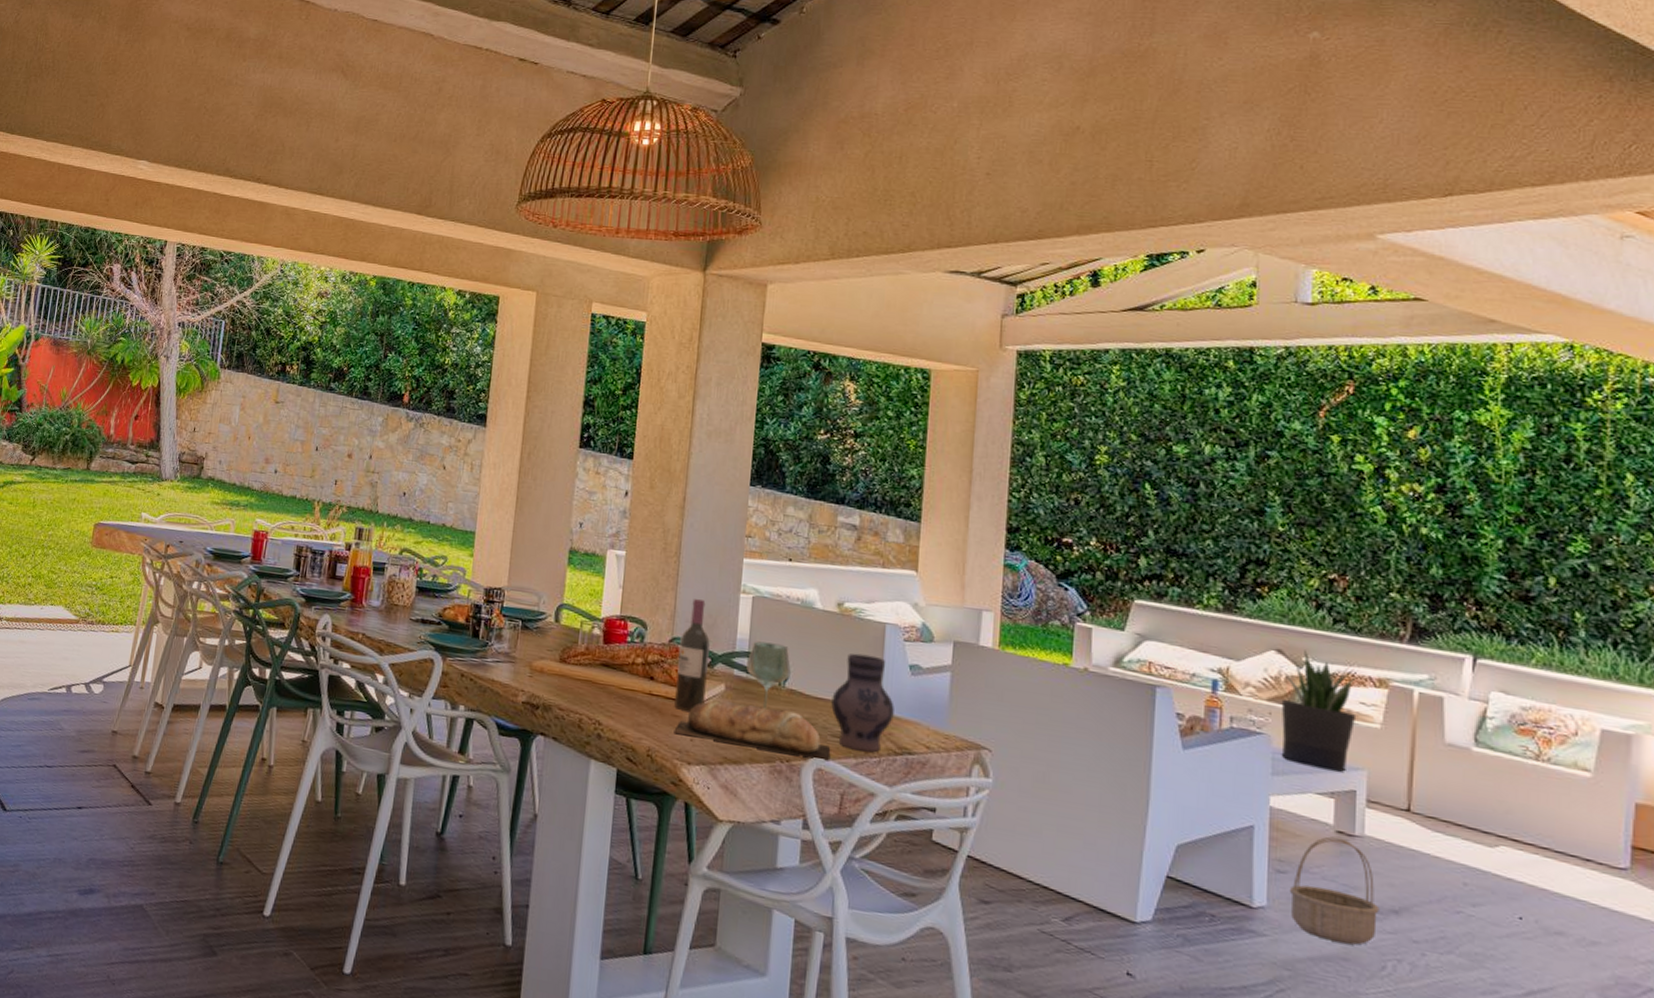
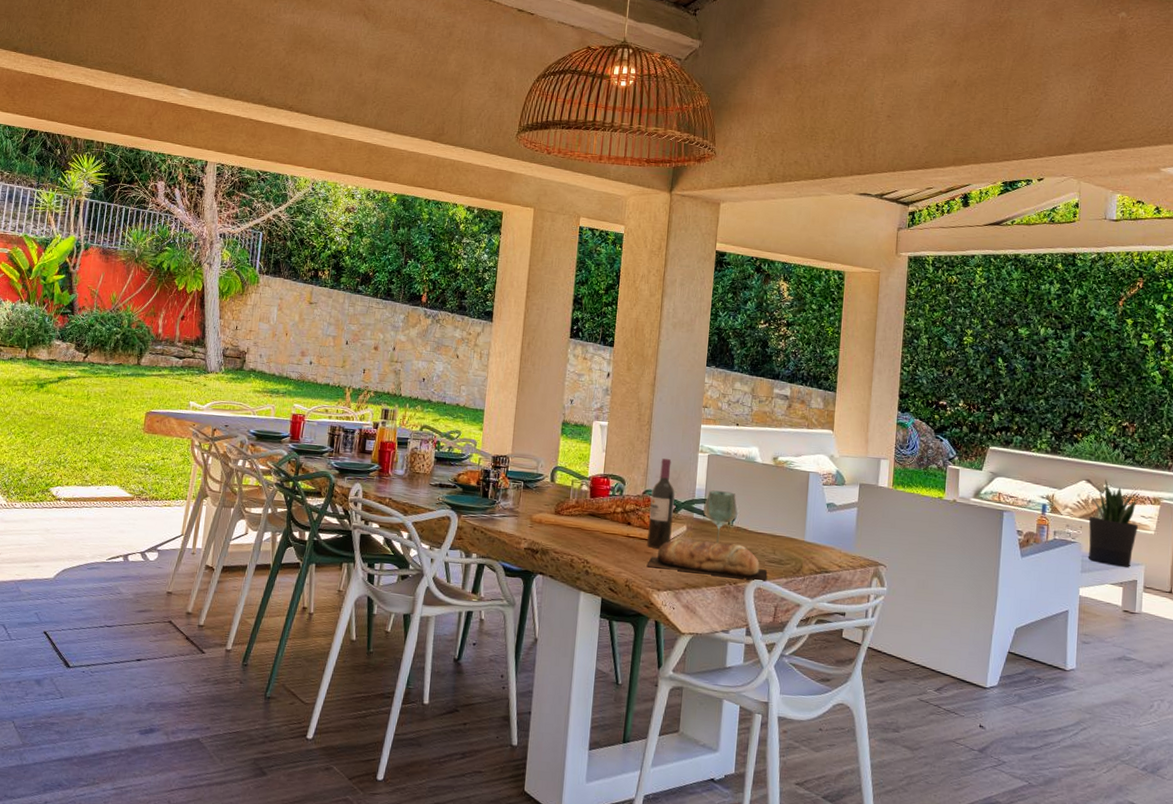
pitcher: present [831,653,895,753] -> none [768,496,815,573]
basket: present [1289,836,1379,945] -> none [1091,615,1150,692]

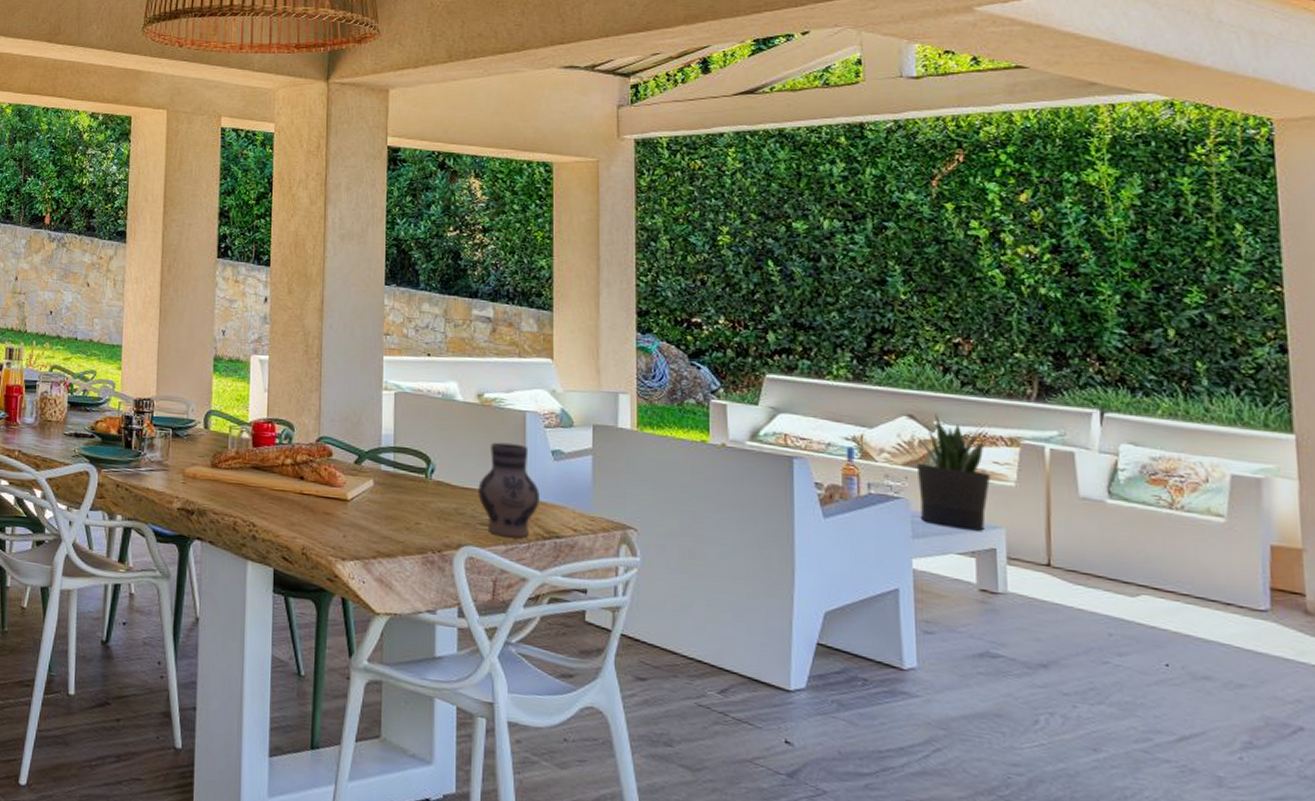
bread loaf: present [646,539,768,583] -> none [326,496,481,551]
wine bottle: present [647,458,675,549] -> none [326,398,356,508]
wine glass: present [703,490,738,544] -> none [393,436,436,502]
pitcher: none [768,496,815,573] -> present [478,442,539,539]

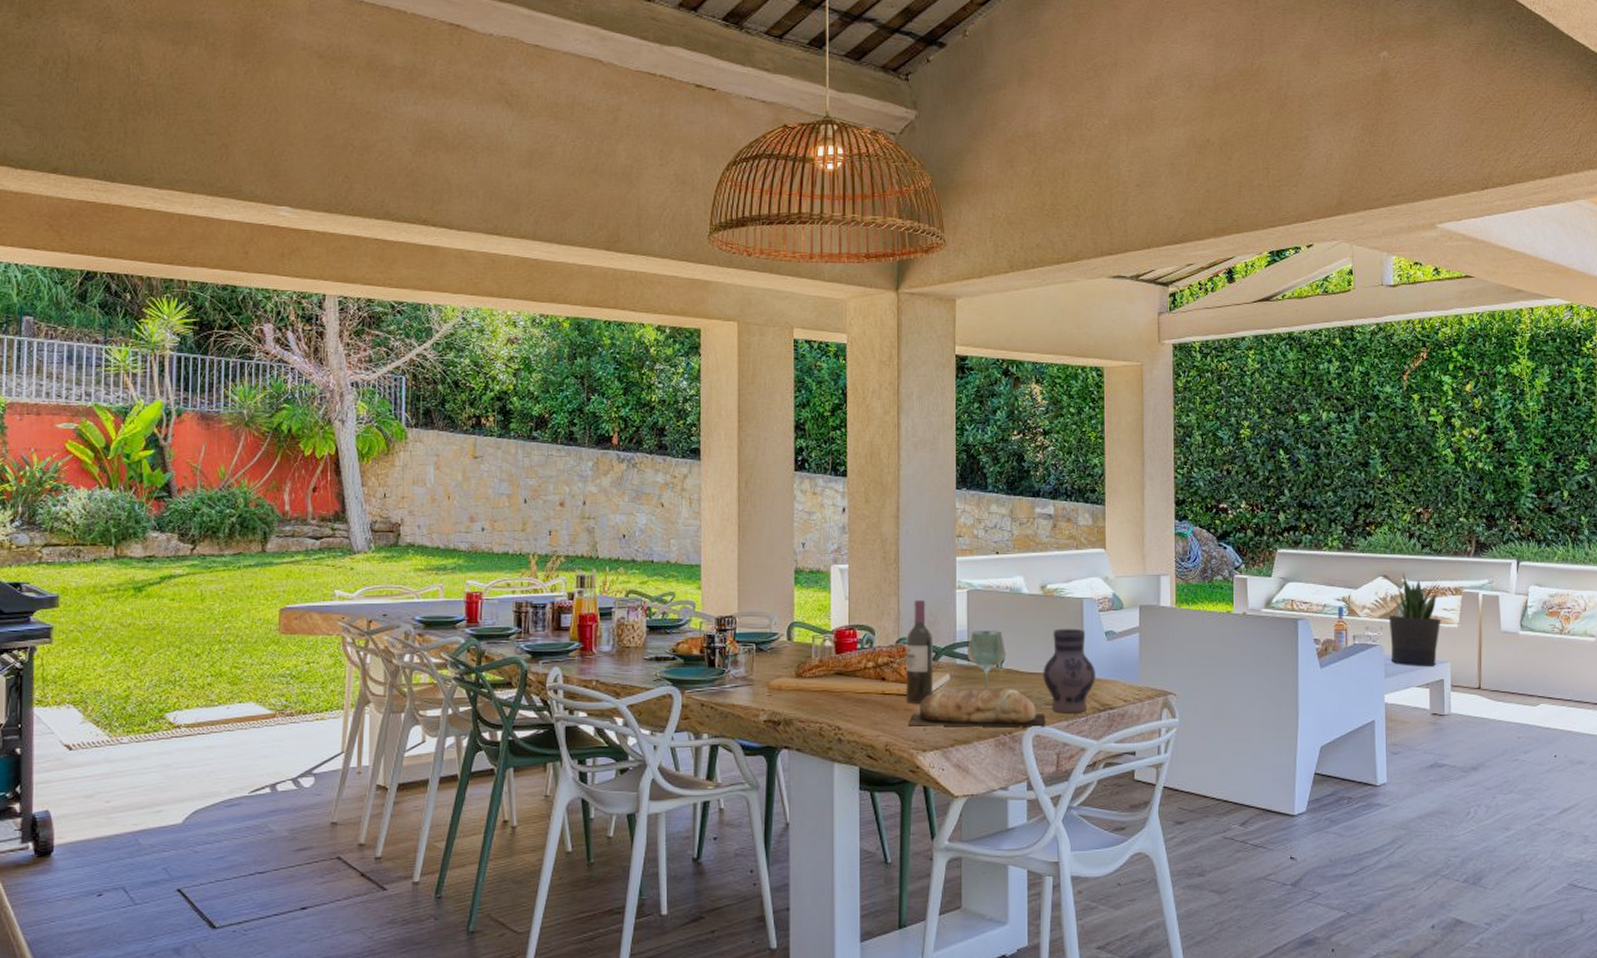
wine bottle: none [326,398,356,508] -> present [906,600,933,704]
bread loaf: none [326,496,481,551] -> present [908,689,1046,729]
wine glass: none [393,436,436,502] -> present [967,630,1006,691]

